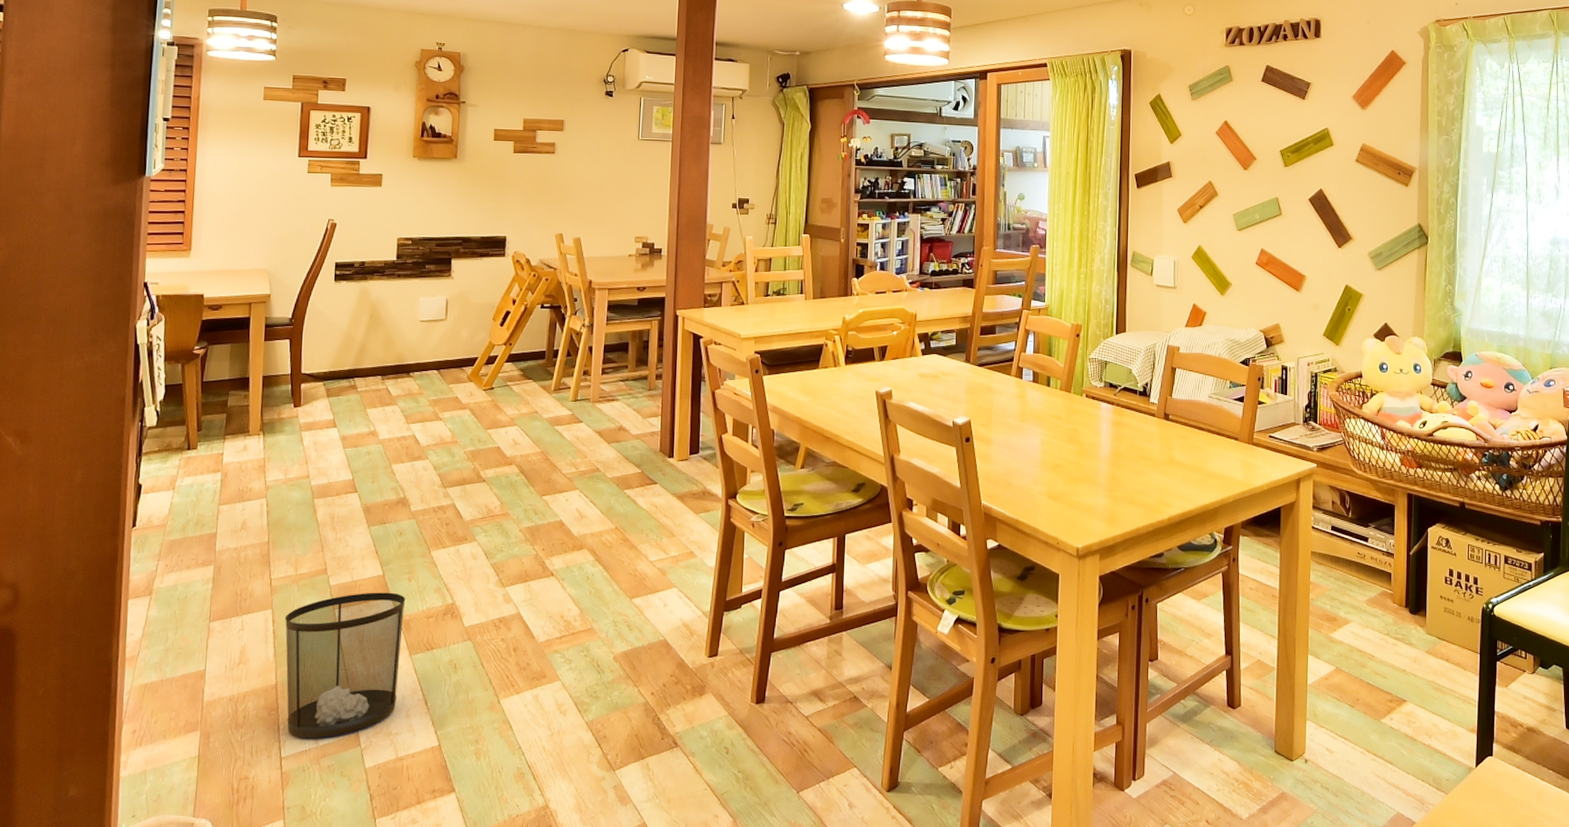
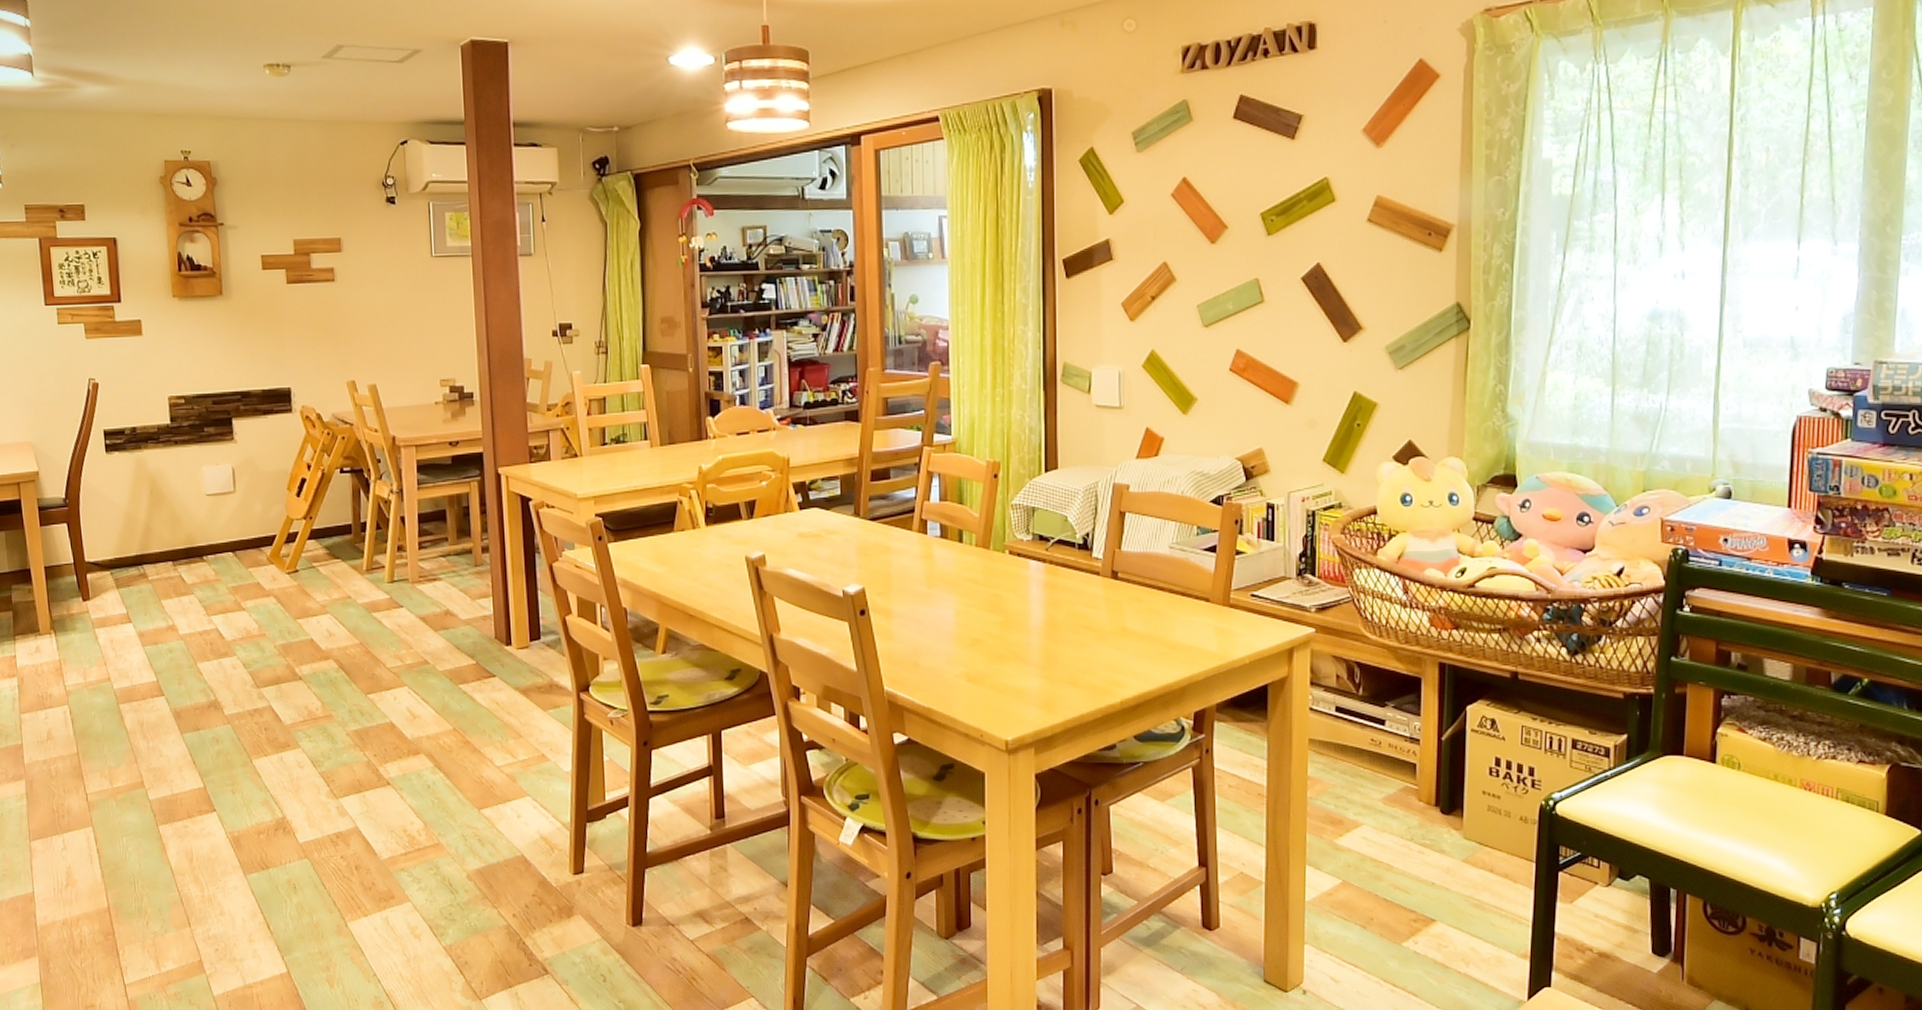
waste bin: present [284,592,406,739] -> none [106,806,237,965]

